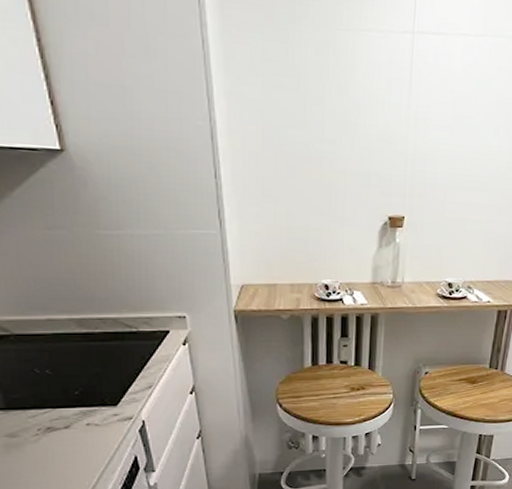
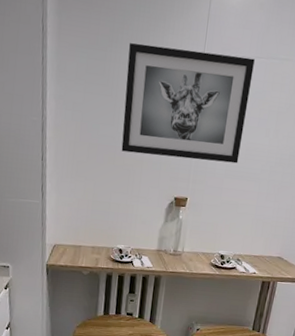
wall art: none [316,18,477,171] -> present [121,43,255,164]

